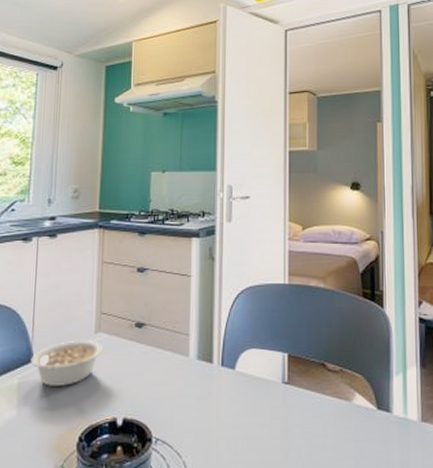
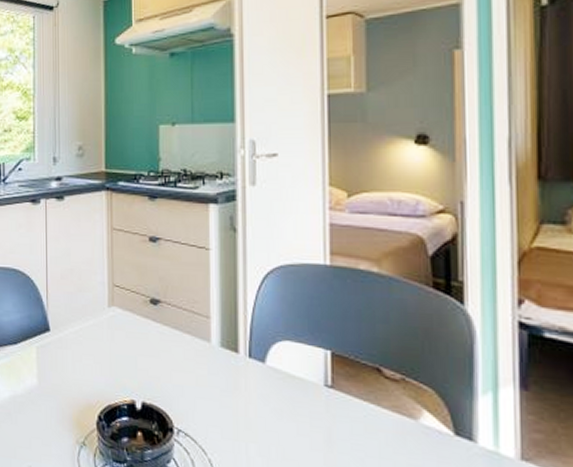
legume: present [30,341,103,386] -> none [47,313,117,360]

